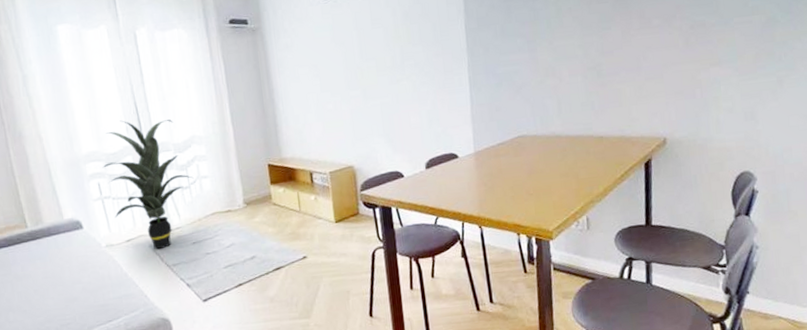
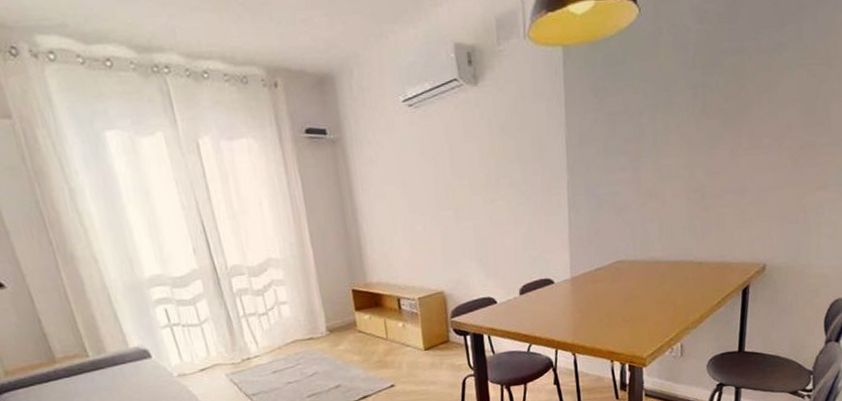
indoor plant: present [102,119,194,250] -> none [168,240,271,380]

